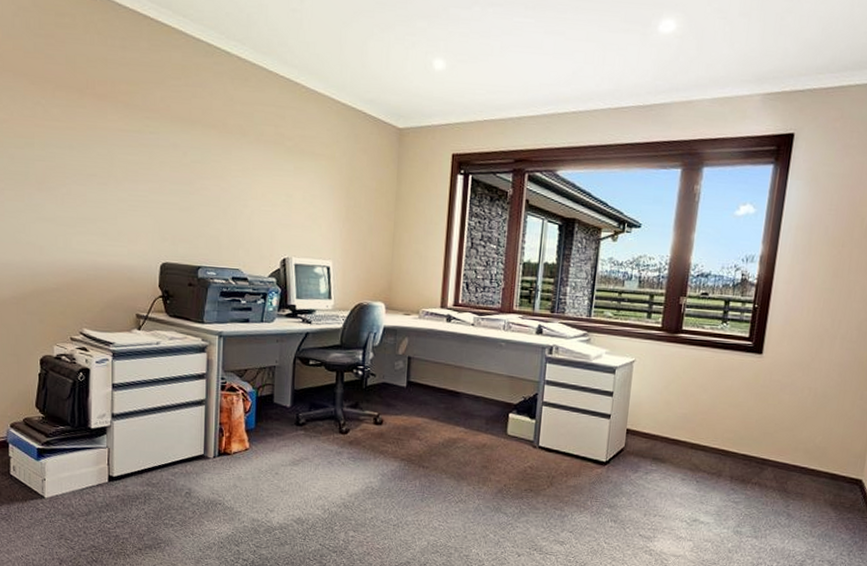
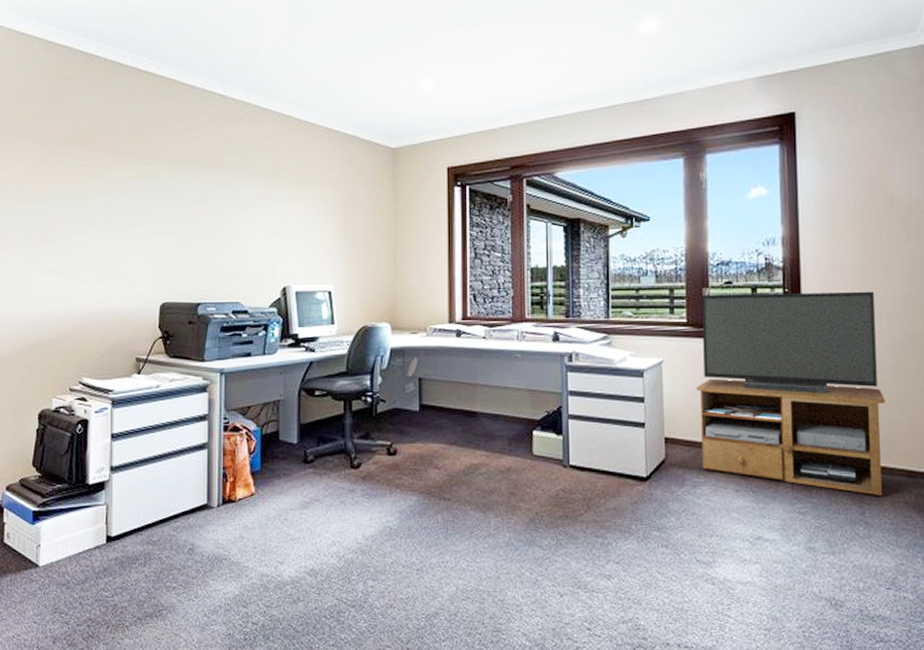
tv stand: none [656,303,835,493] -> present [696,291,885,495]

